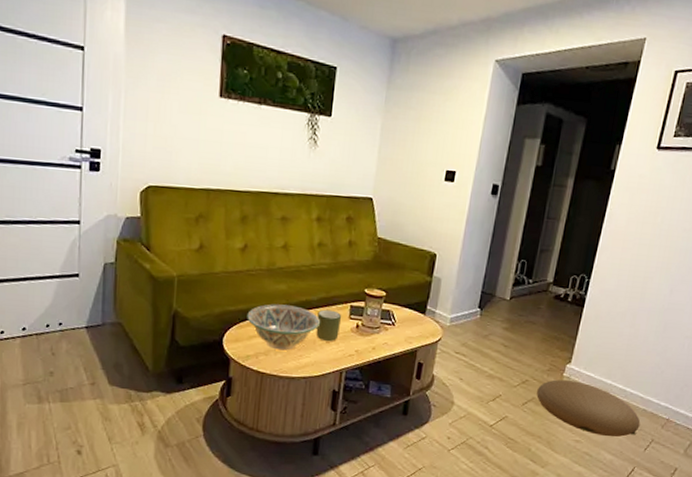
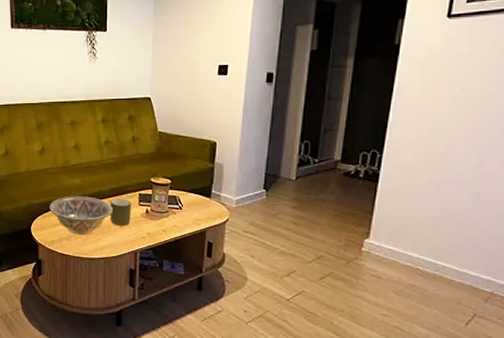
pouf: present [536,379,641,437] -> none [334,254,458,311]

